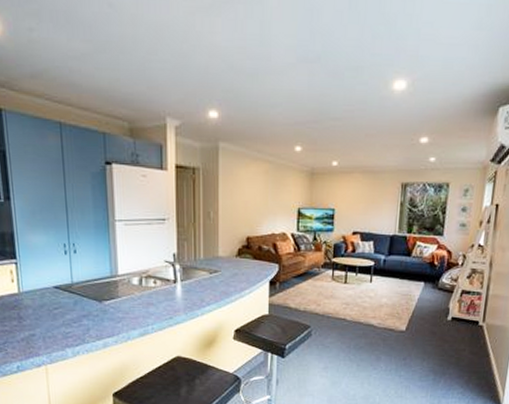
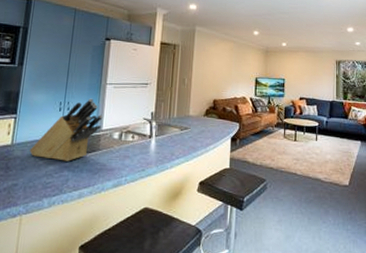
knife block: none [40,238,117,310] -> present [29,98,103,161]

